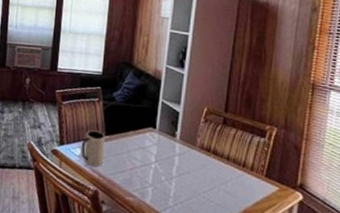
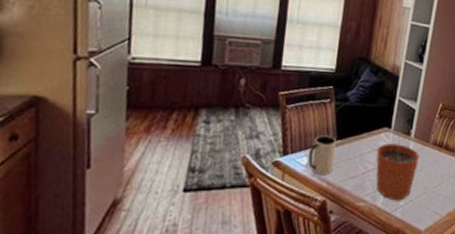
plant pot: none [143,131,186,201] -> present [376,130,419,201]

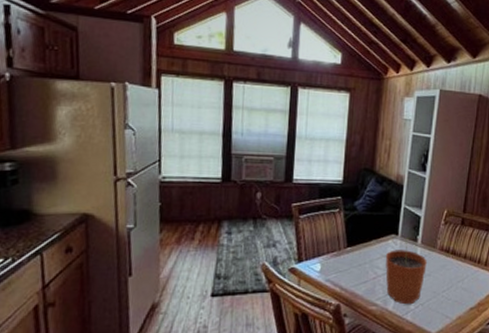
mug: present [308,135,337,175] -> none [321,243,347,280]

